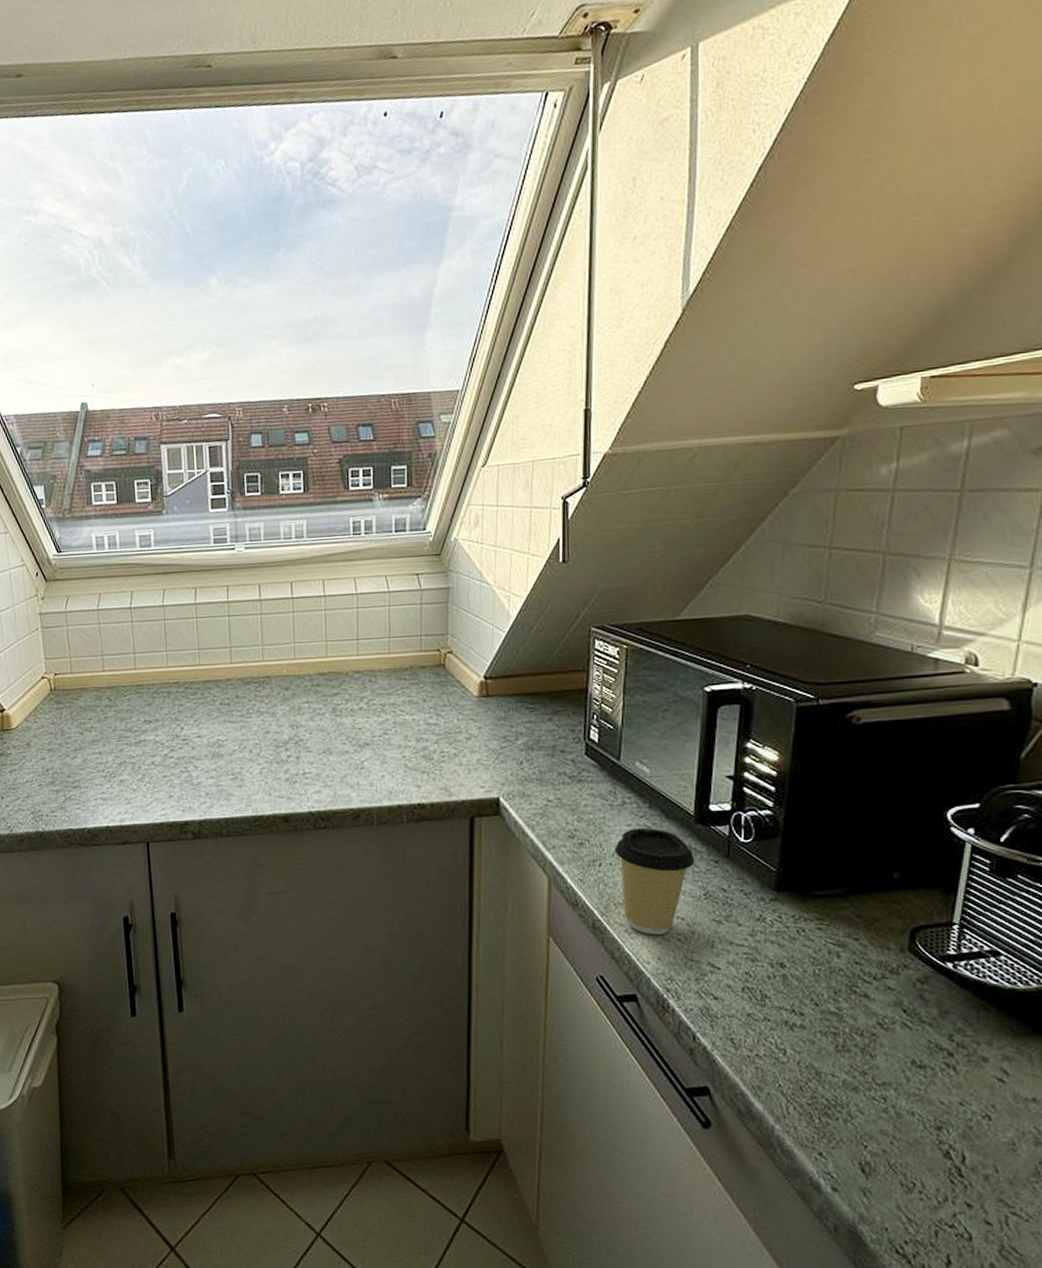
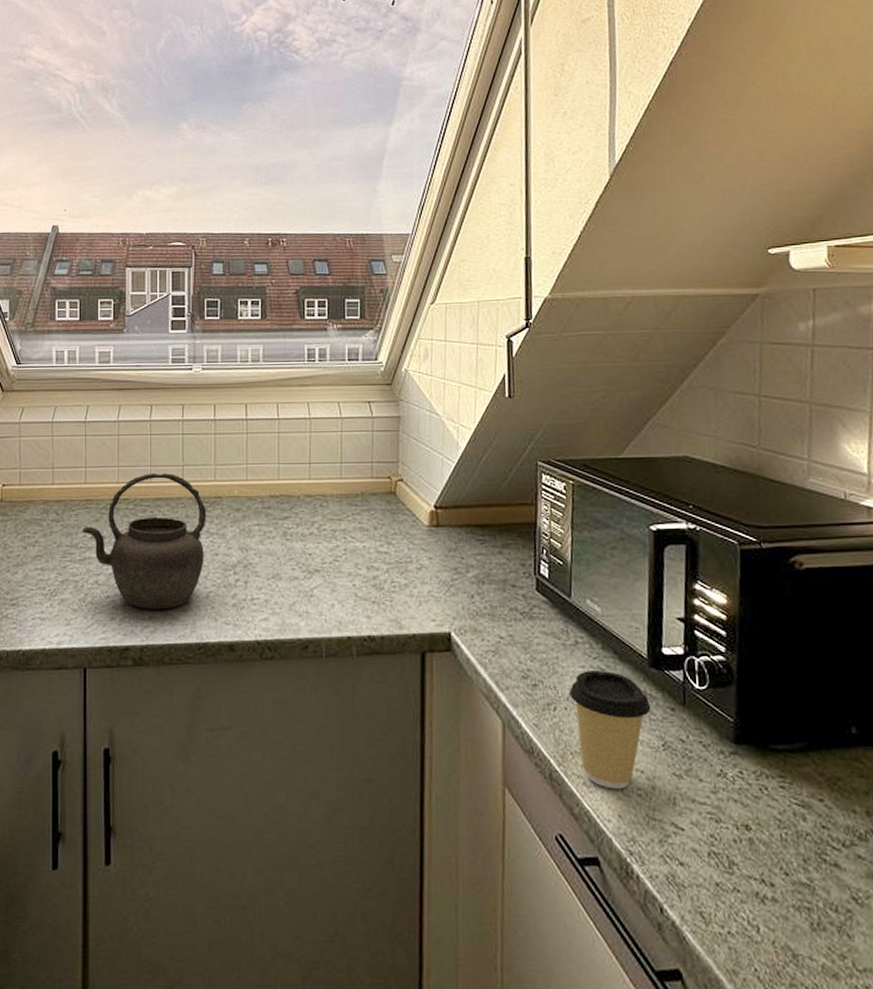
kettle: none [135,655,257,787] -> present [81,472,207,610]

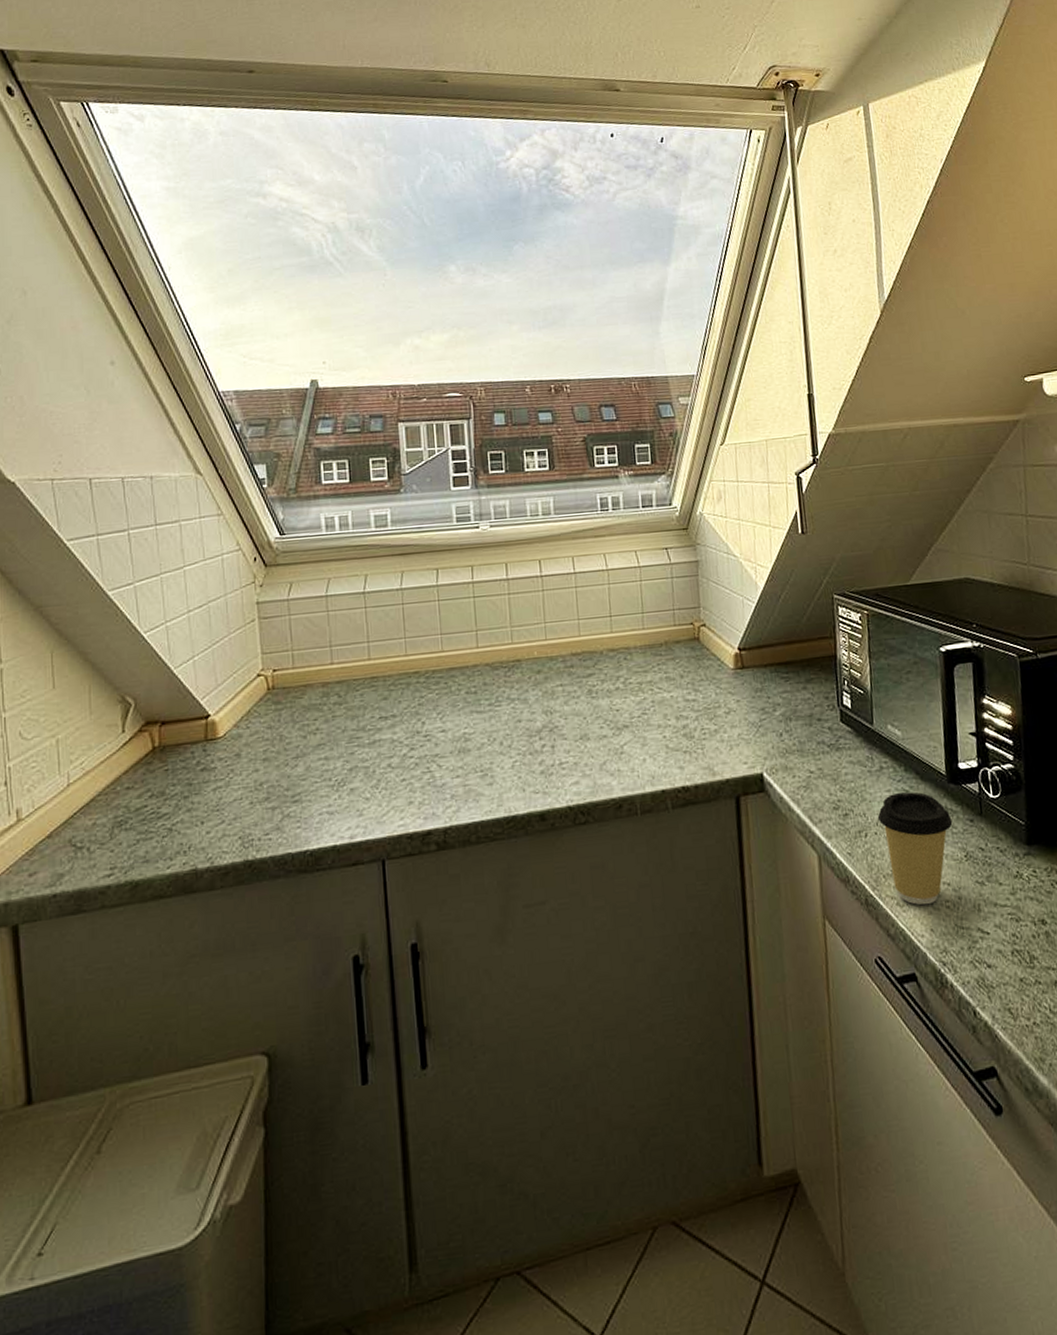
kettle: present [81,472,207,610] -> none [368,640,507,789]

